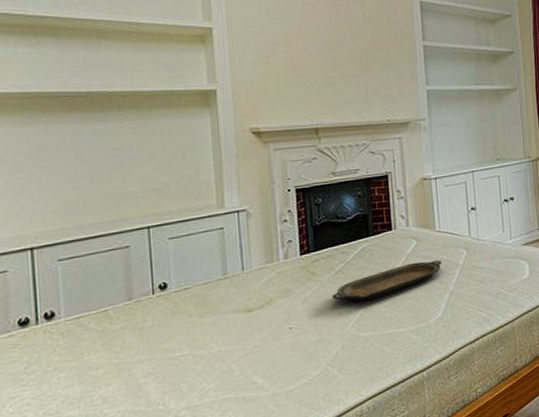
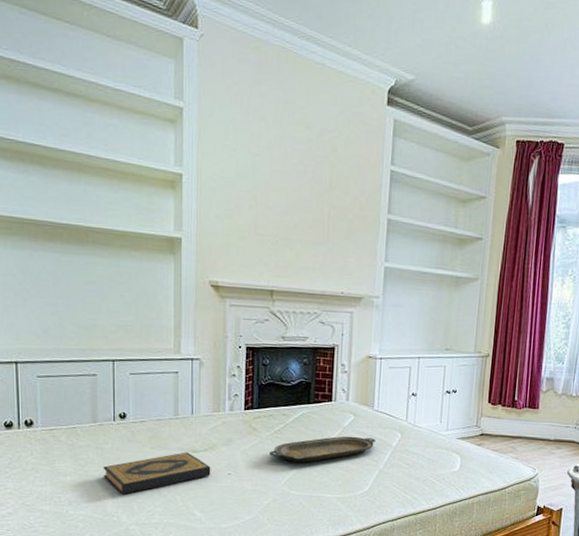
hardback book: none [142,313,270,377] -> present [103,452,211,495]

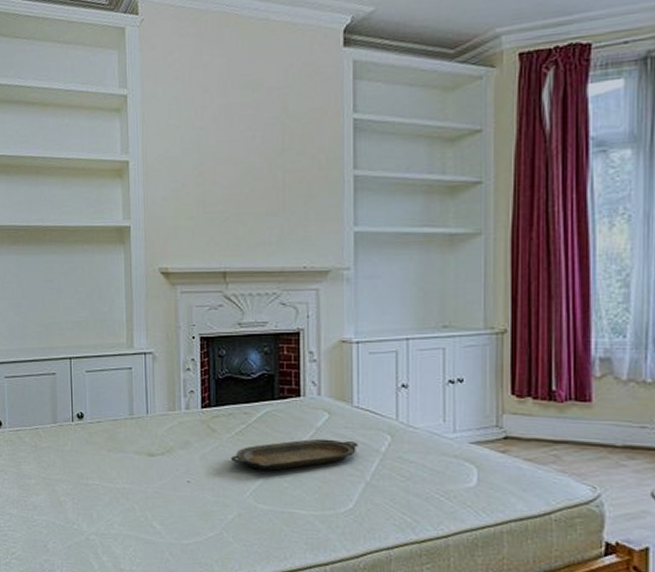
hardback book: present [103,452,211,495] -> none [63,455,169,501]

